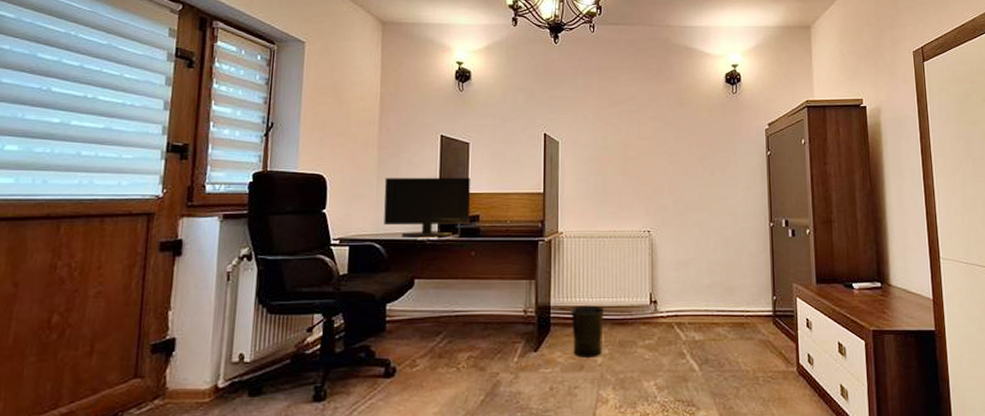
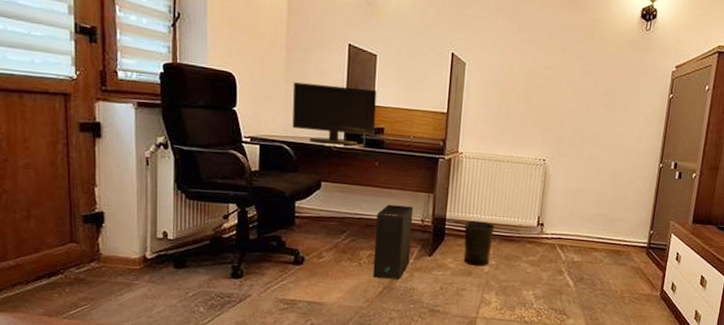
computer tower: none [473,297,515,385] -> present [373,204,414,280]

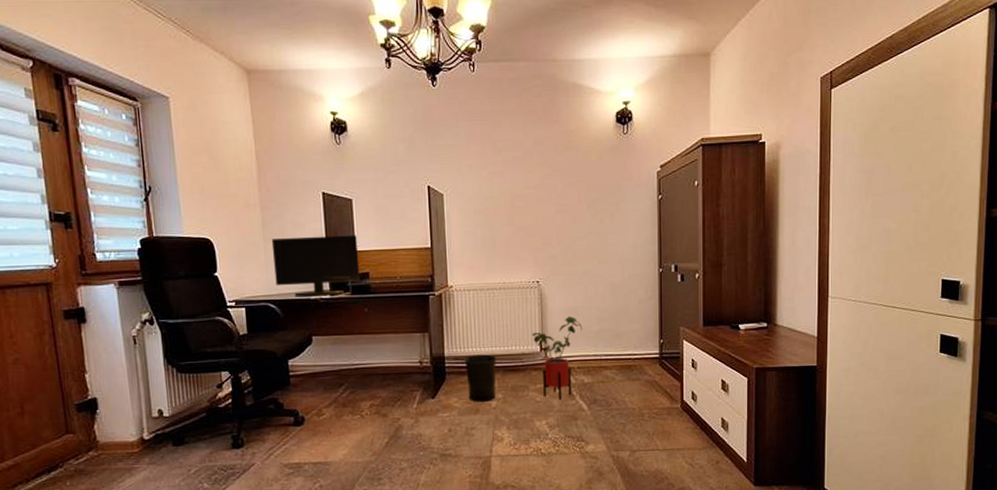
computer tower: present [373,204,414,280] -> none [373,349,413,429]
house plant: none [531,196,580,274] -> present [532,315,583,400]

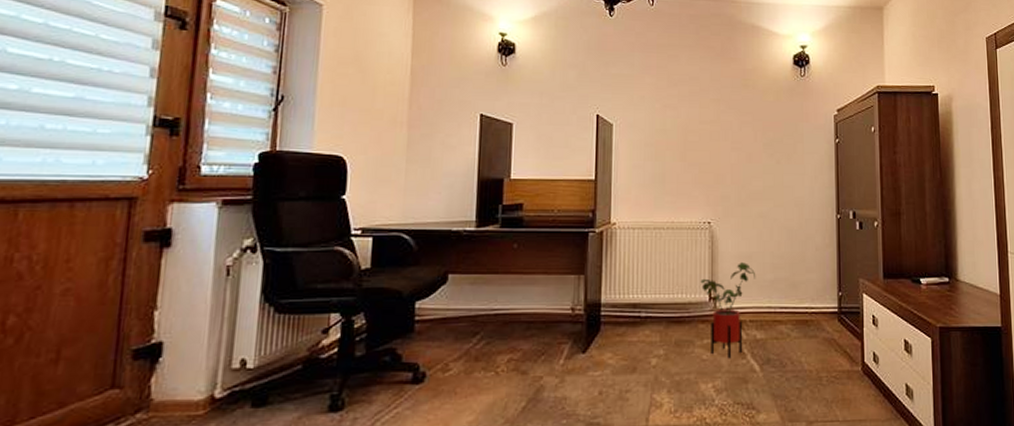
monitor: present [271,235,360,297] -> none [413,160,514,228]
waste bin: present [464,354,497,402] -> none [623,302,660,359]

